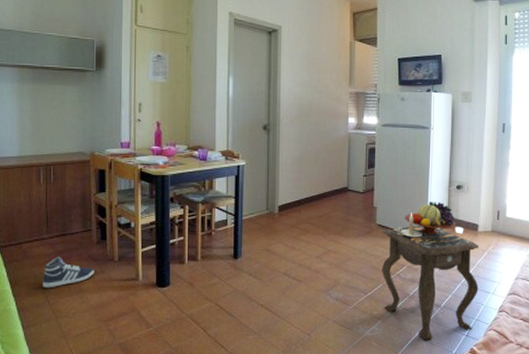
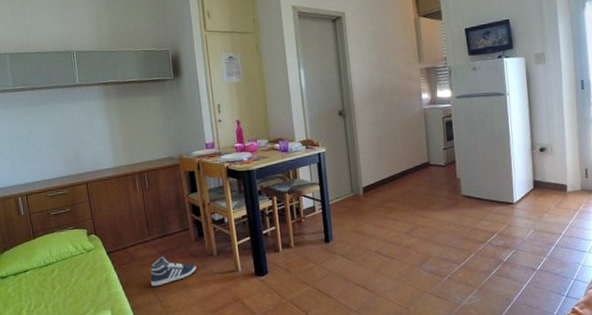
side table: present [382,201,479,341] -> none [469,166,574,305]

